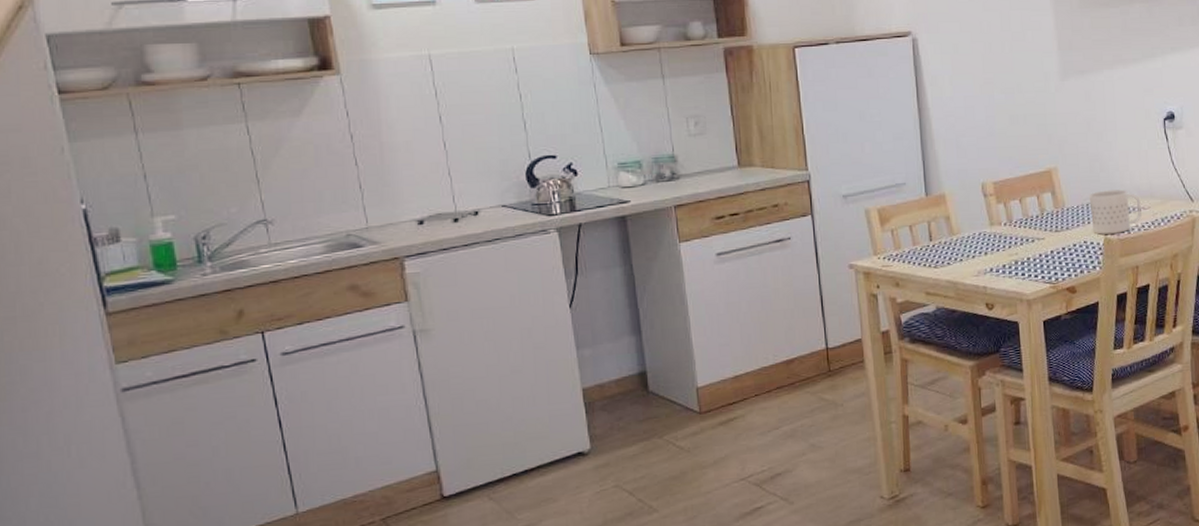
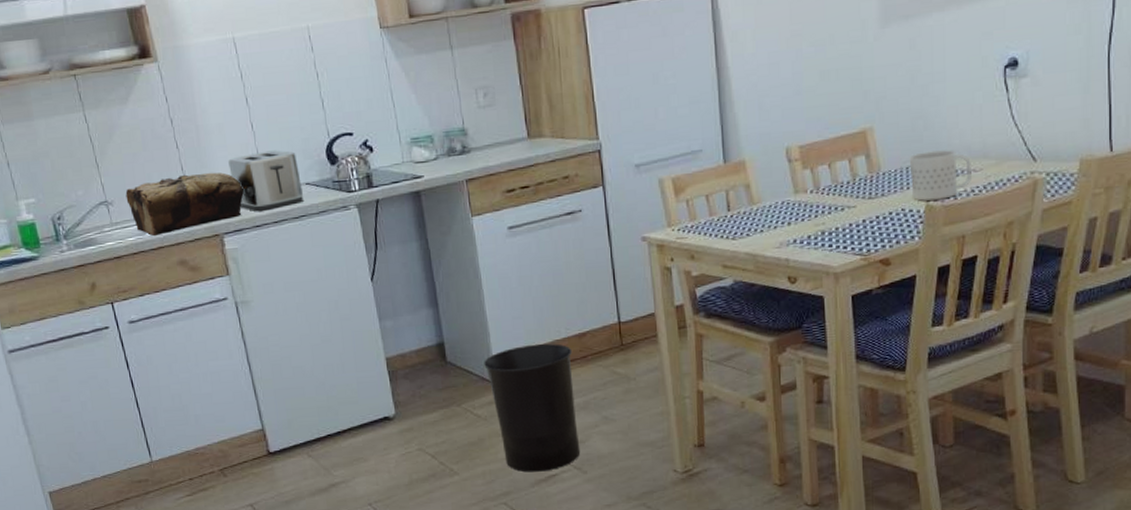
bread loaf: none [290,191,431,259] -> present [125,172,244,237]
toaster: none [415,170,498,235] -> present [228,150,303,212]
waste bin: none [688,370,787,506] -> present [484,343,581,472]

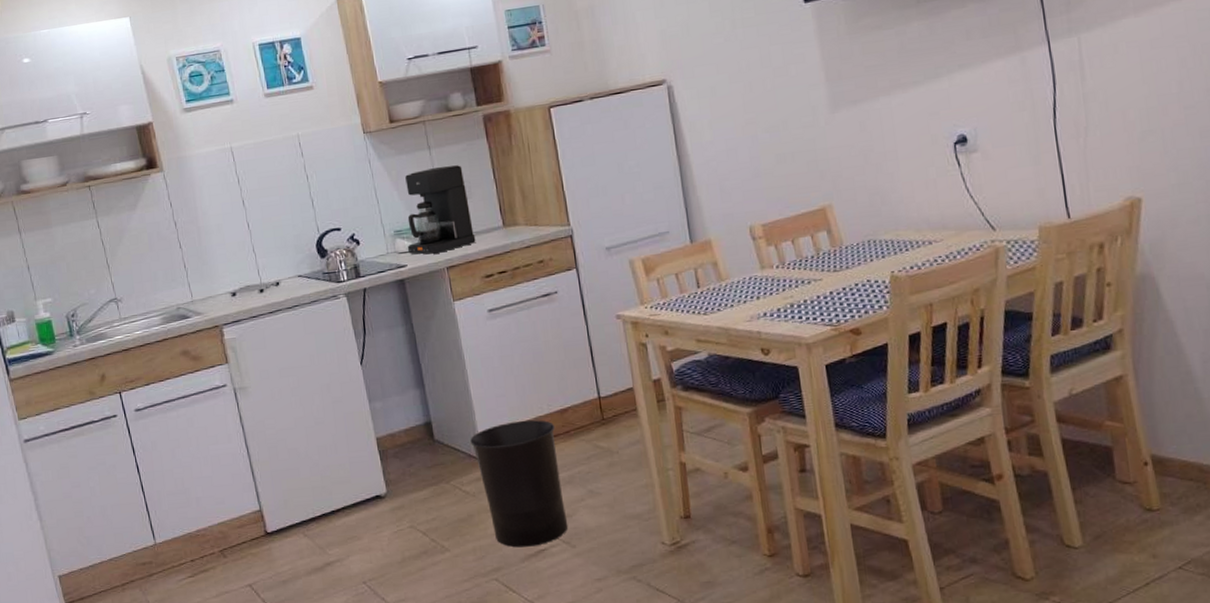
bread loaf: present [125,172,244,237] -> none [133,268,241,329]
toaster: present [228,150,303,212] -> none [227,246,296,304]
coffee maker: none [424,68,498,165] -> present [405,165,476,255]
mug: present [909,150,972,201] -> none [870,222,933,272]

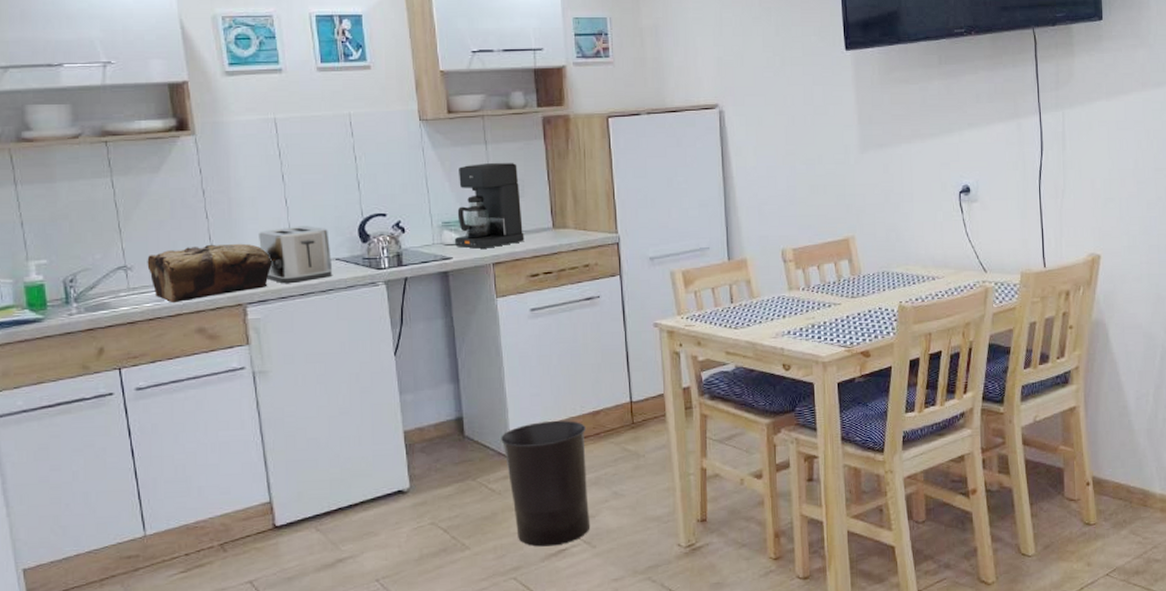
bread loaf: none [133,268,241,329] -> present [147,243,272,303]
toaster: none [227,246,296,304] -> present [259,226,332,284]

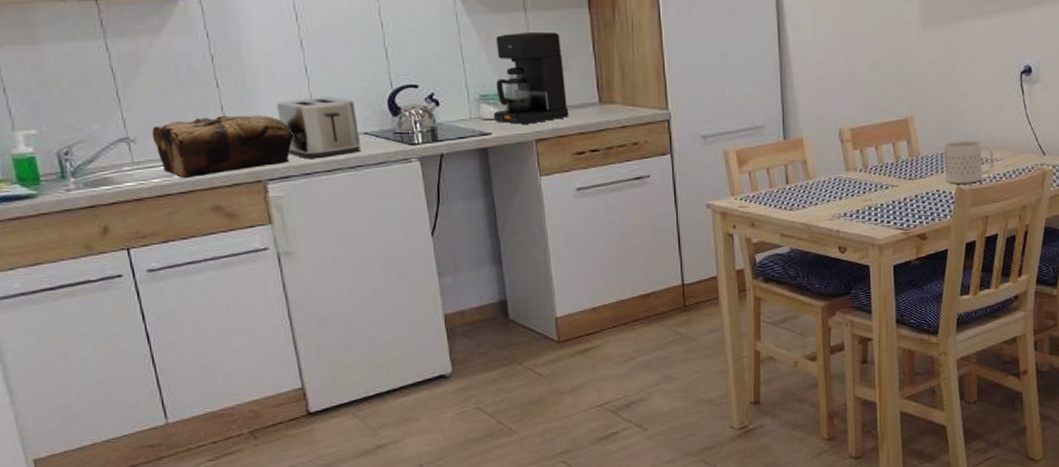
waste bin: present [501,420,591,547] -> none [547,303,642,430]
mug: none [884,259,936,302] -> present [943,140,994,184]

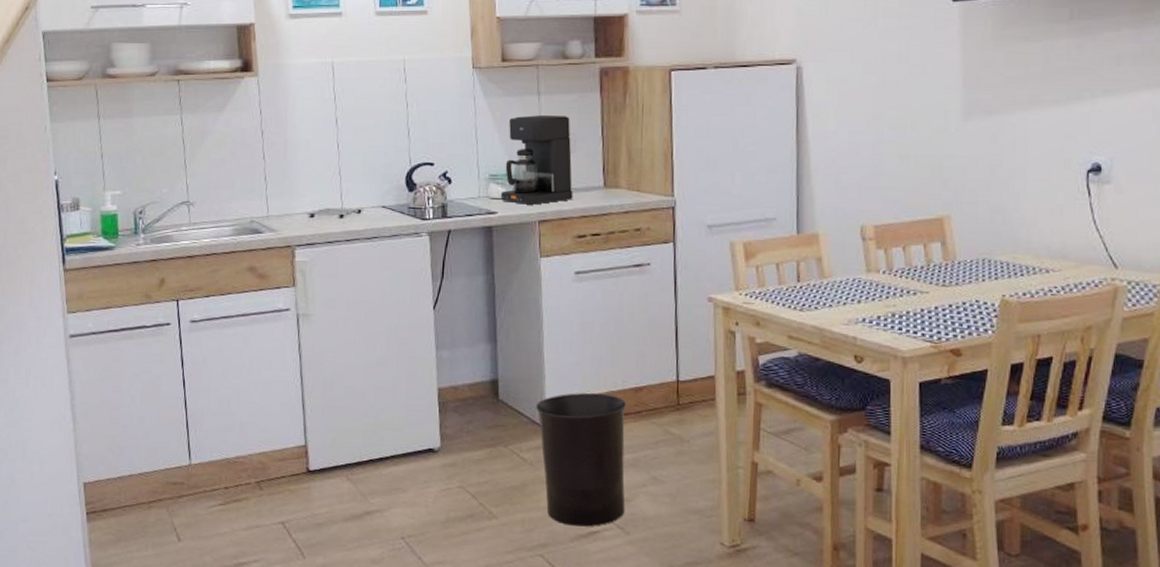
bread loaf: present [152,115,293,179] -> none [207,184,321,241]
toaster: present [277,97,360,160] -> none [310,171,378,229]
waste bin: none [547,303,642,430] -> present [536,392,627,527]
mug: present [943,140,994,184] -> none [986,246,1050,296]

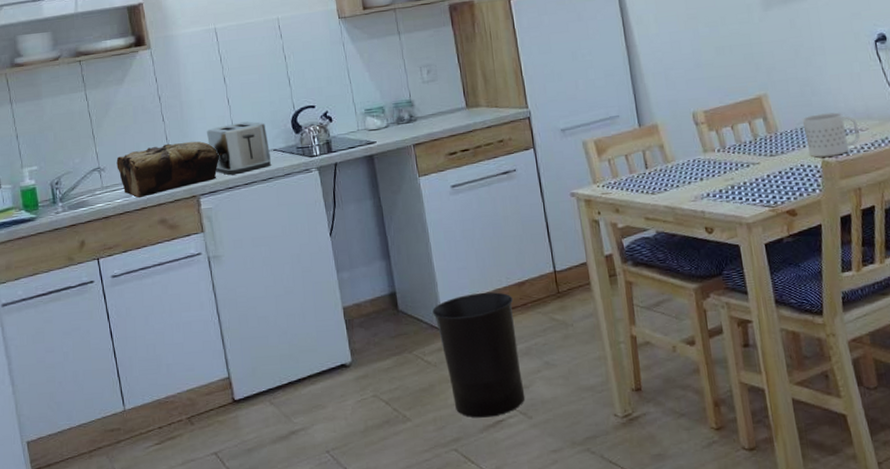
bread loaf: none [207,184,321,241] -> present [116,141,219,198]
toaster: none [310,171,378,229] -> present [207,121,271,176]
coffee maker: present [501,115,573,205] -> none [376,50,441,132]
mug: none [986,246,1050,296] -> present [802,112,860,158]

